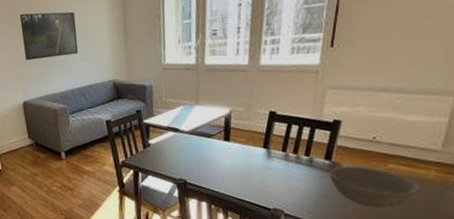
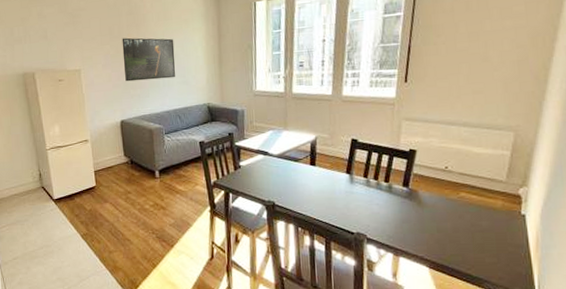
bowl: present [328,166,420,209] -> none [406,193,490,236]

